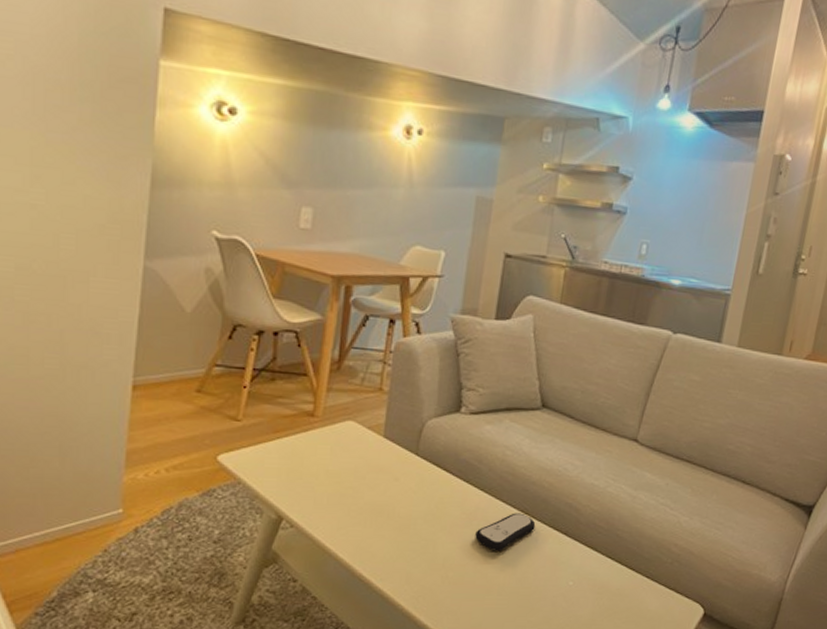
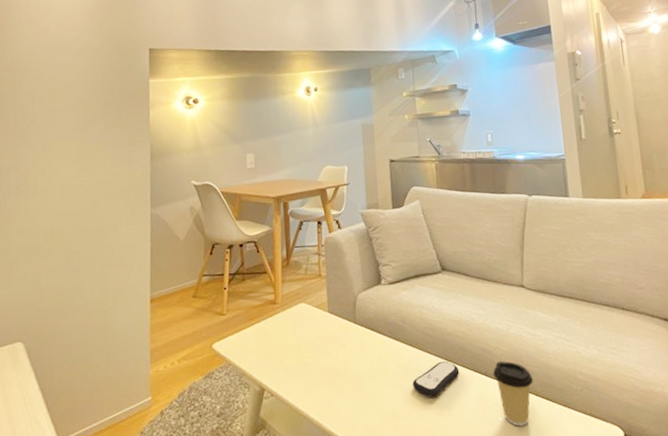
coffee cup: none [574,521,621,593] -> present [492,361,534,426]

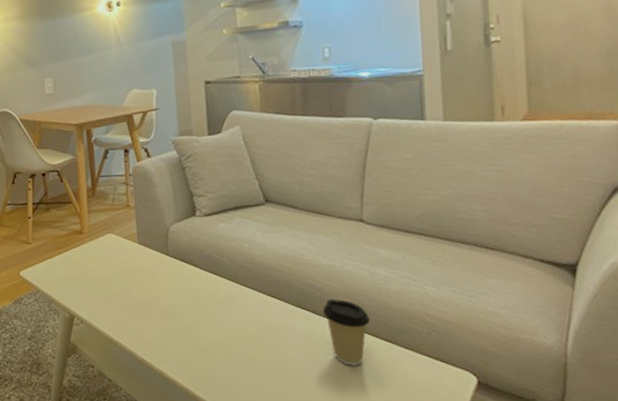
remote control: present [412,361,460,398] -> none [231,296,284,332]

